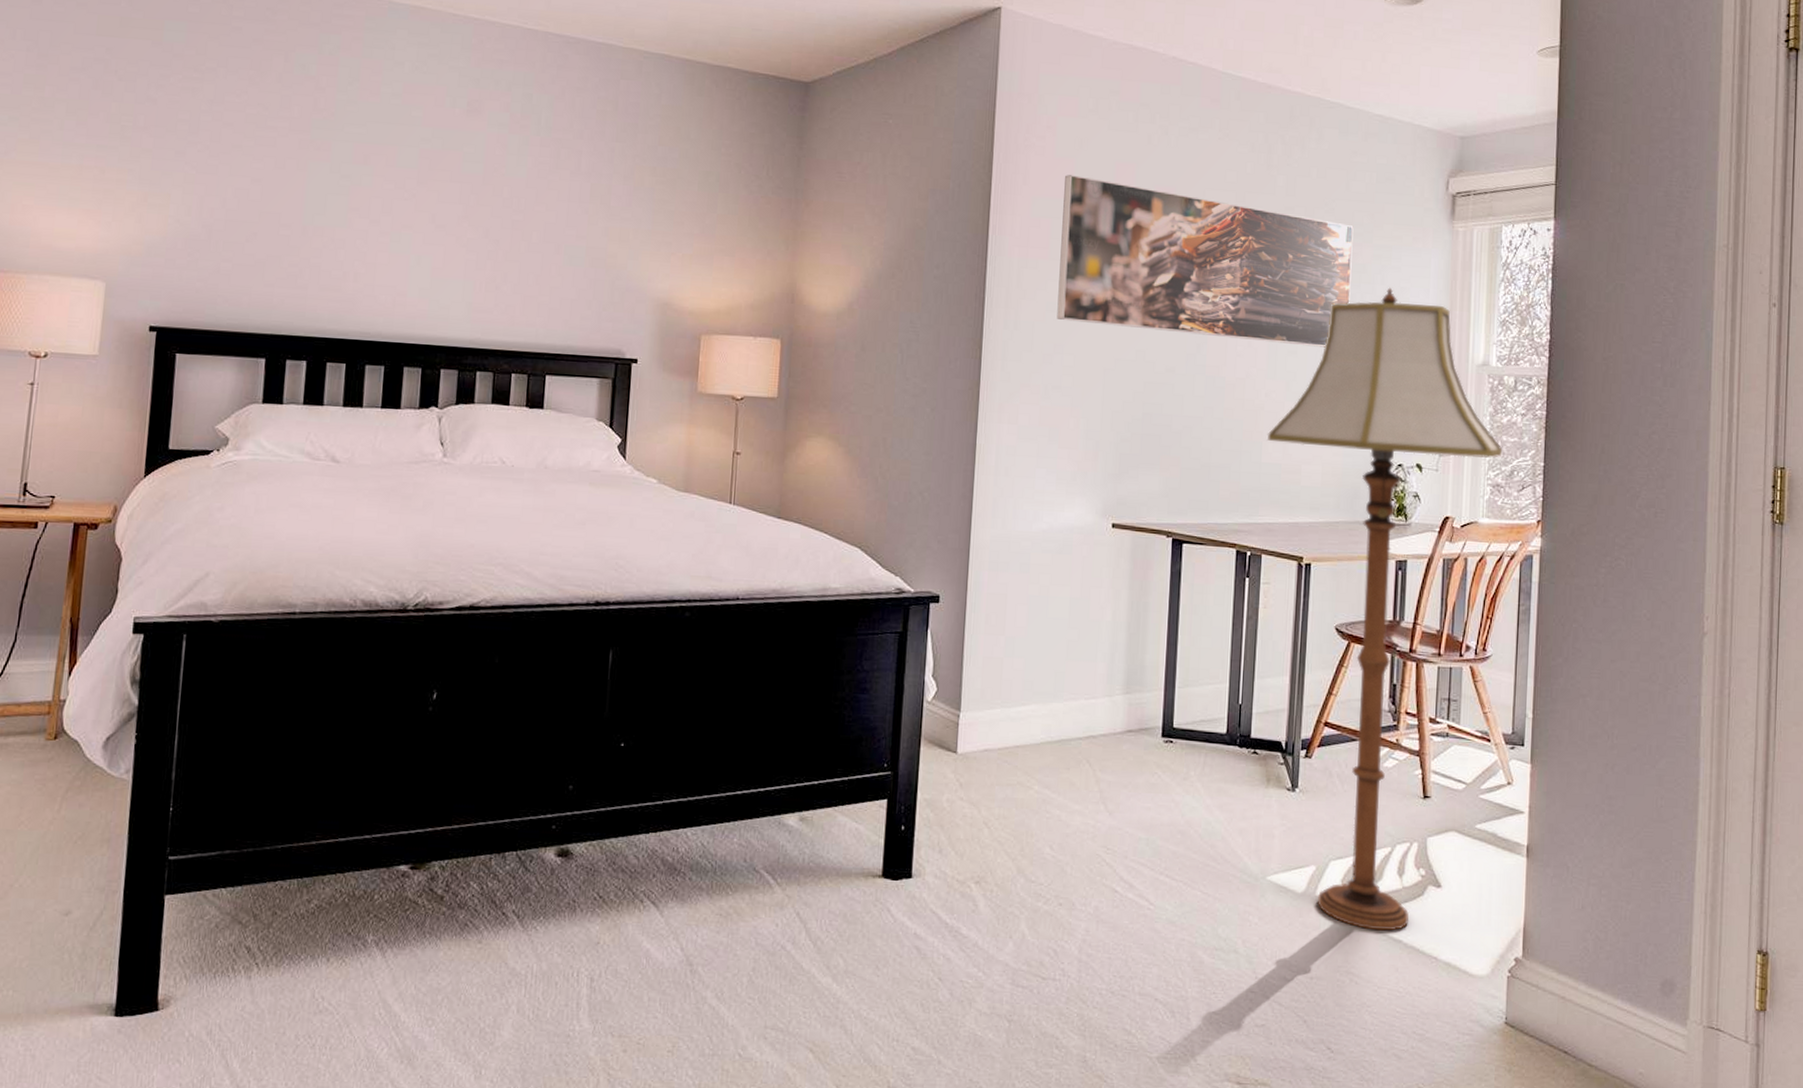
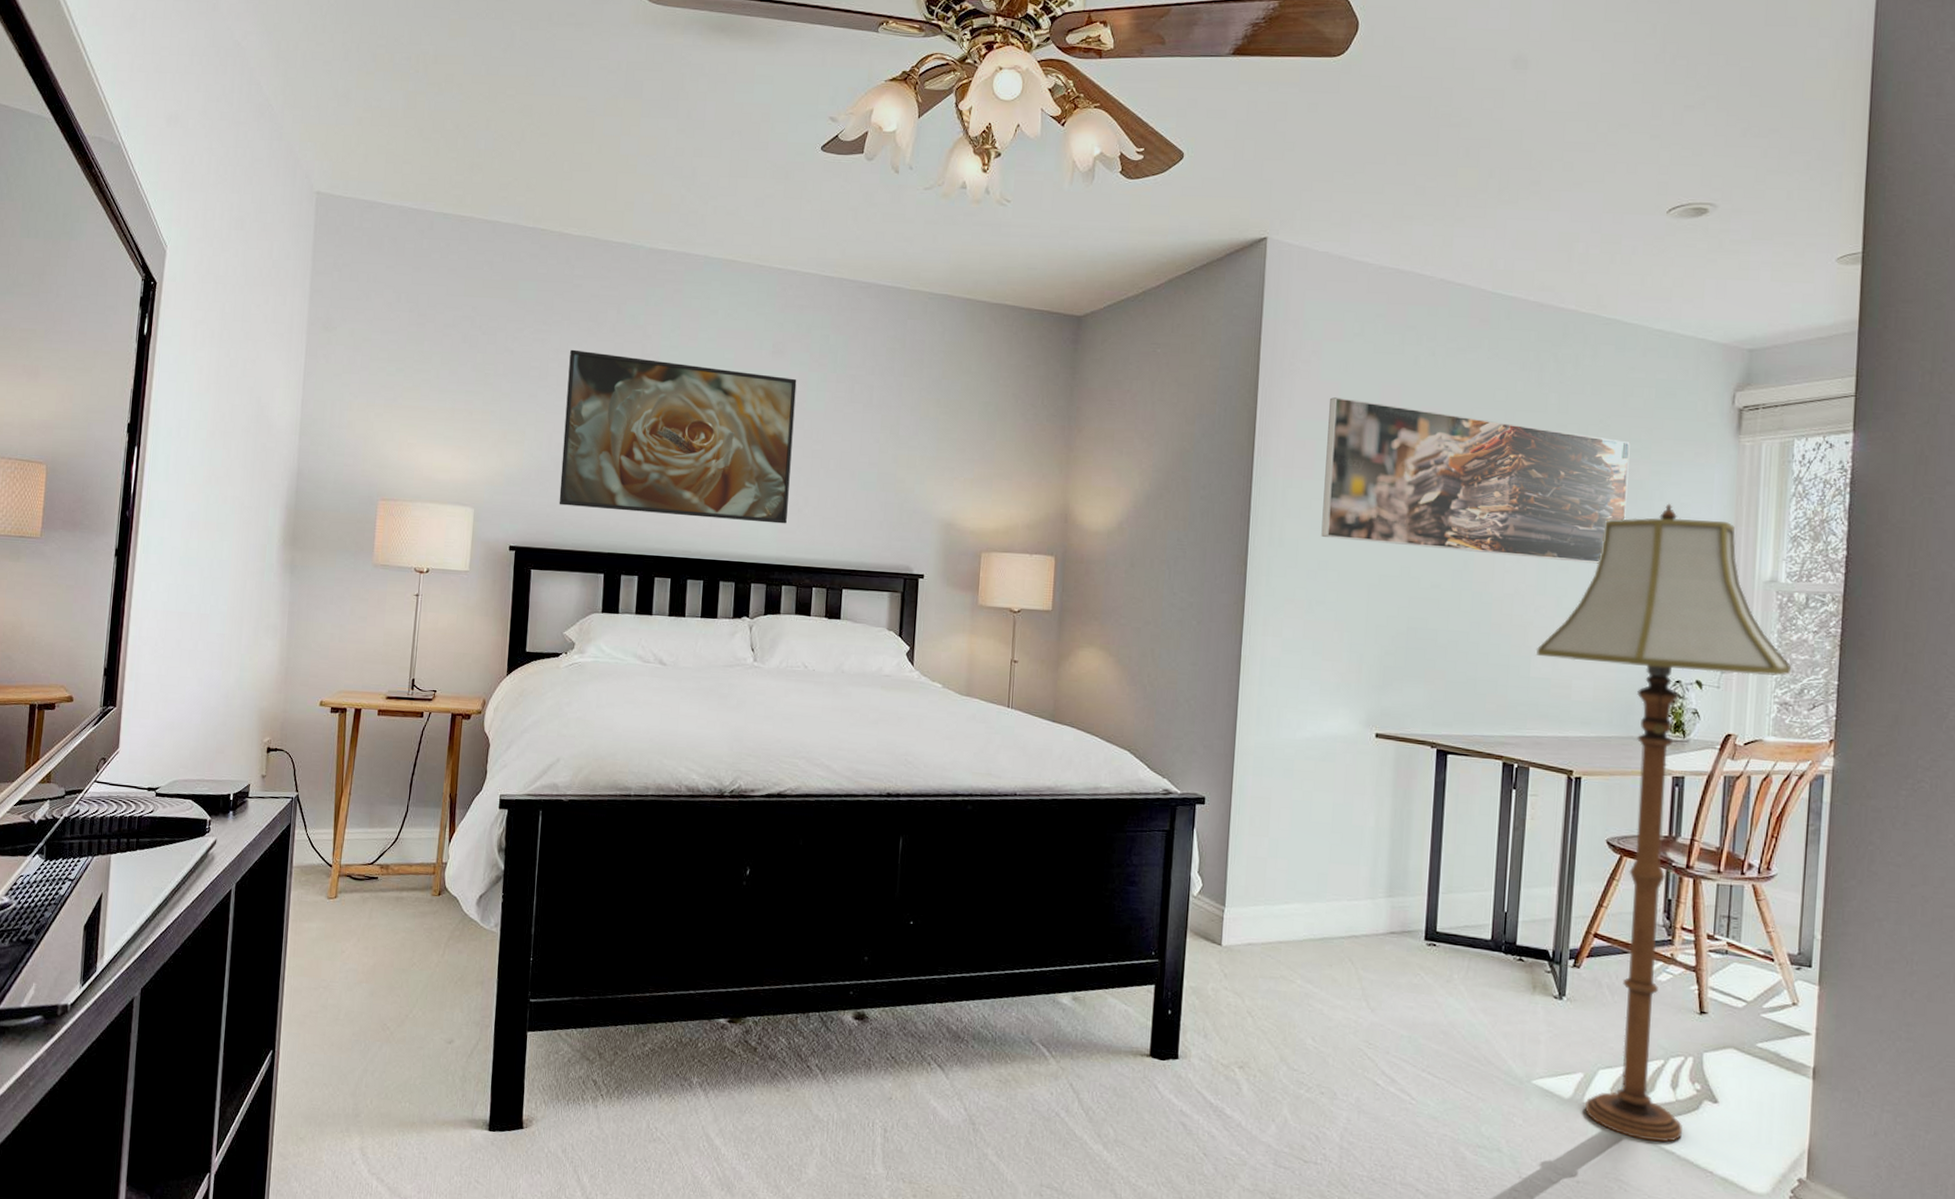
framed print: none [211,101,495,303] -> present [559,349,797,524]

